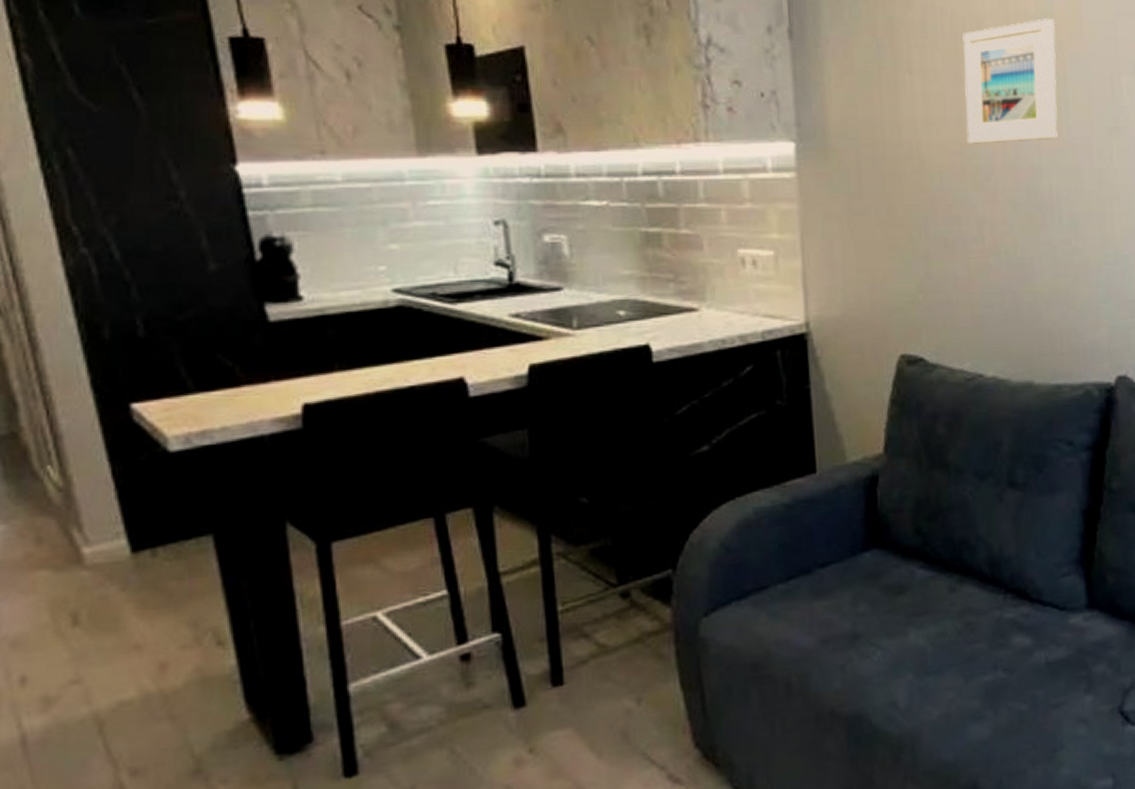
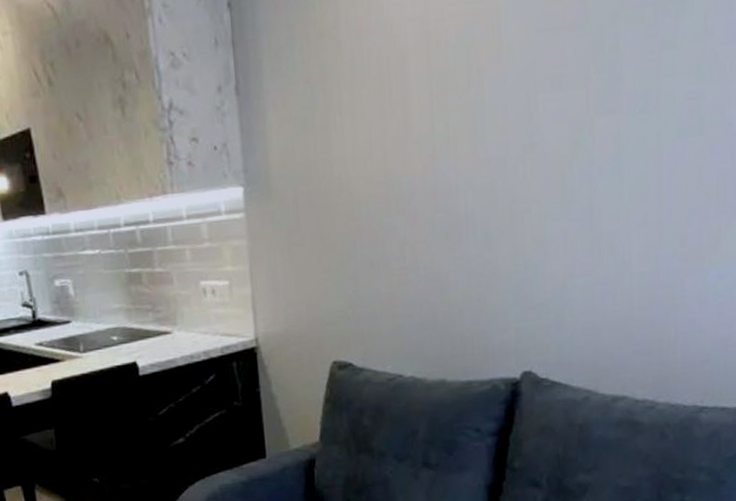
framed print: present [962,18,1058,144] -> none [387,45,475,174]

